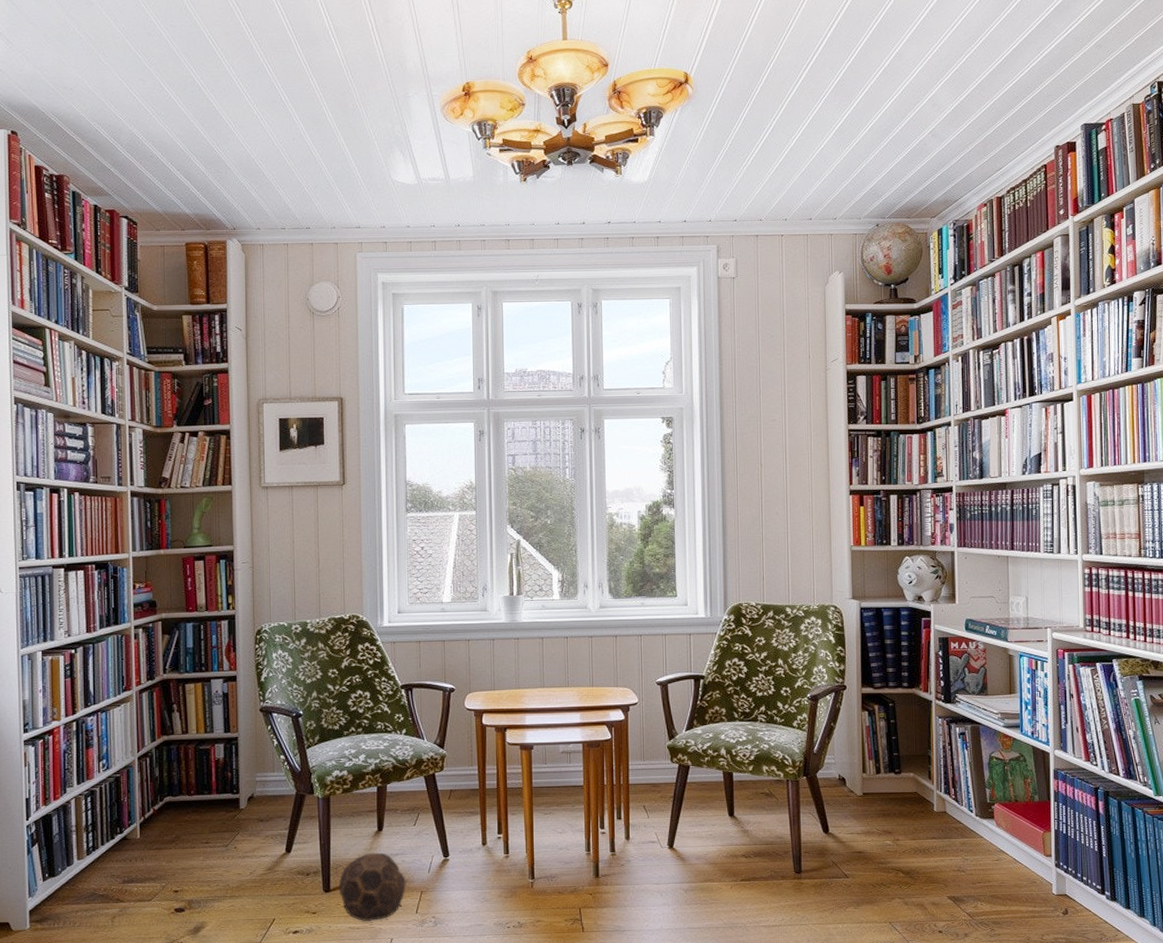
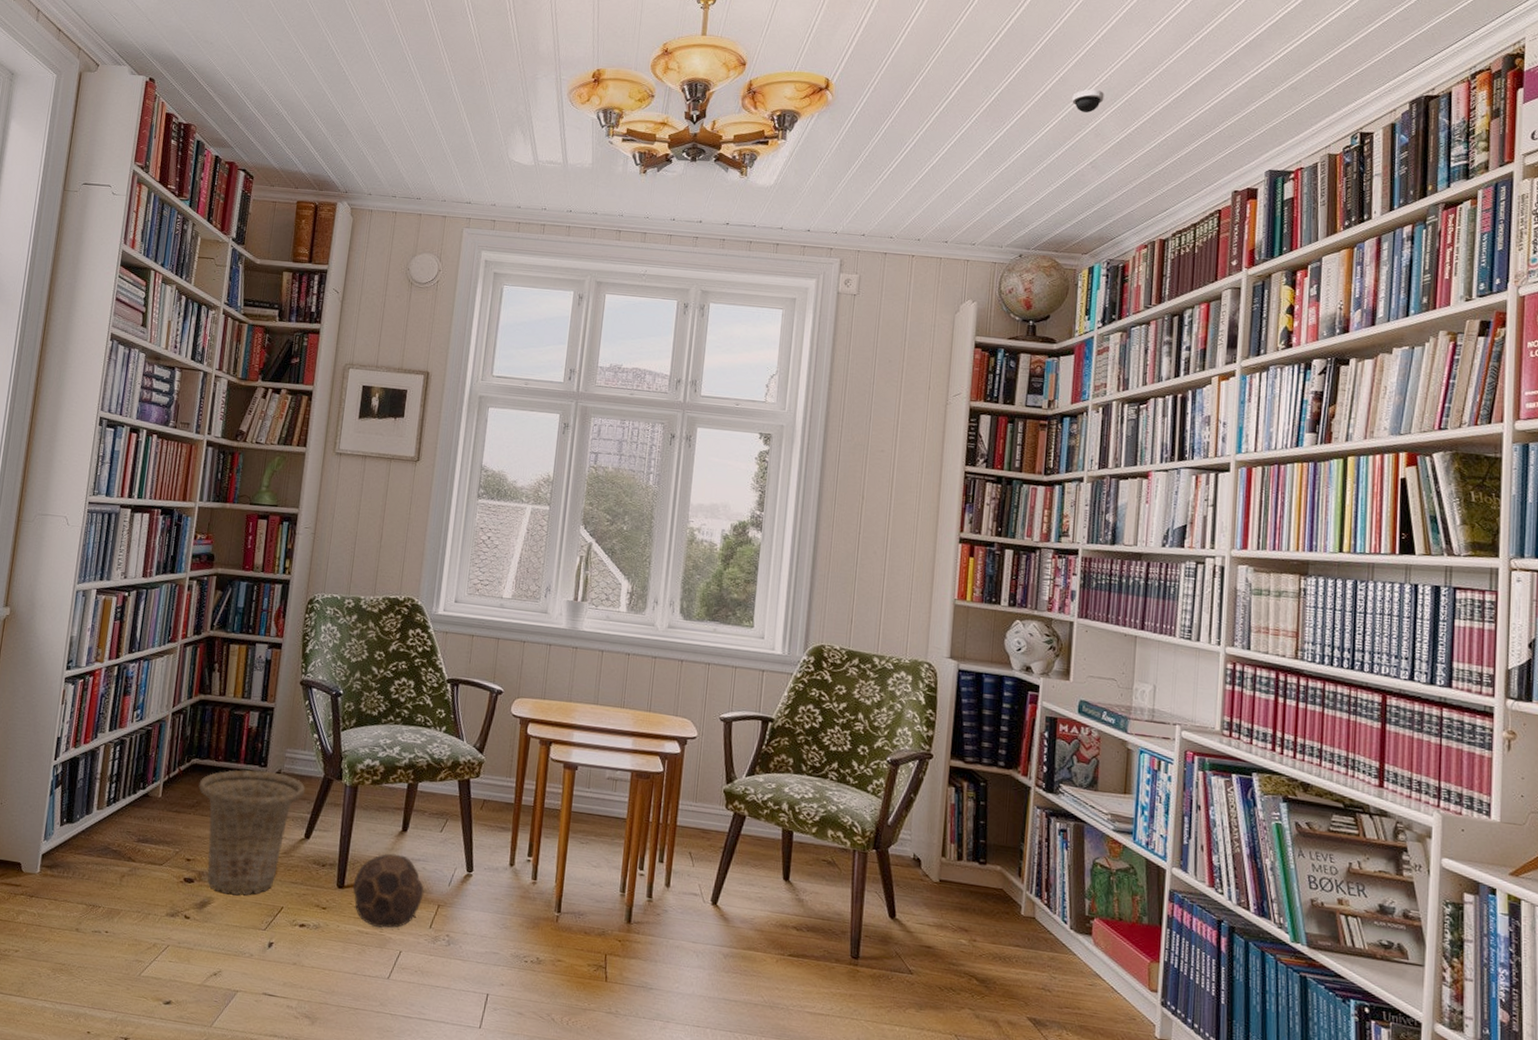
basket: none [175,797,280,916] -> present [198,770,306,896]
dome security camera: none [909,62,937,85] -> present [1072,89,1104,113]

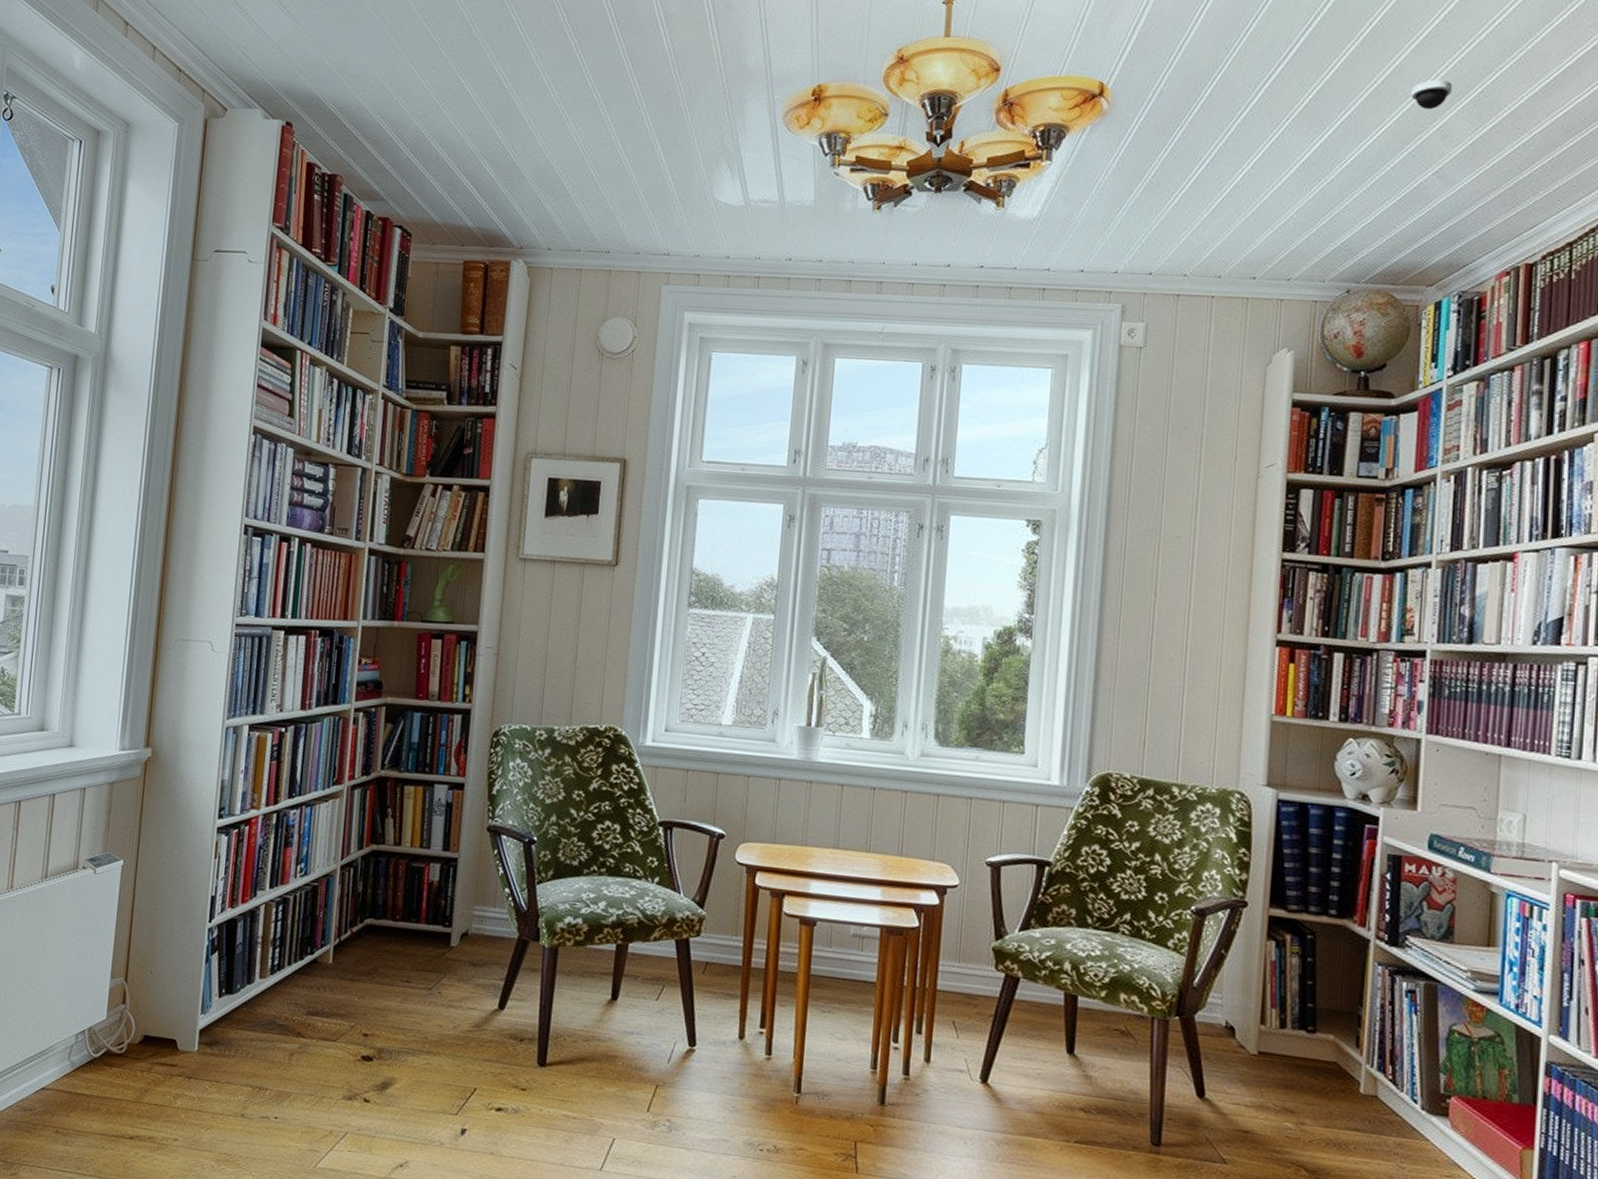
basket: present [198,770,306,896] -> none [374,930,498,1076]
soccer ball: present [352,853,424,929] -> none [555,1025,640,1113]

